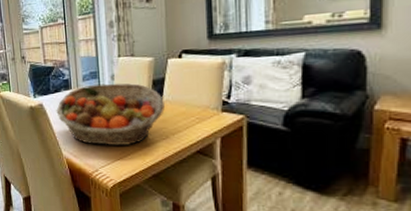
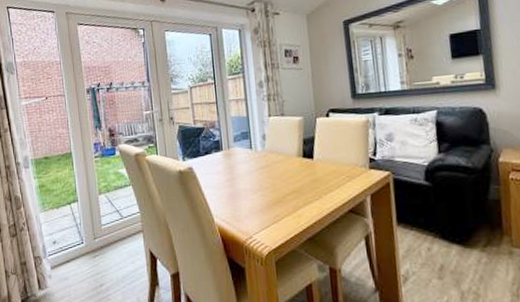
fruit basket: present [56,83,165,145] -> none [207,143,316,209]

